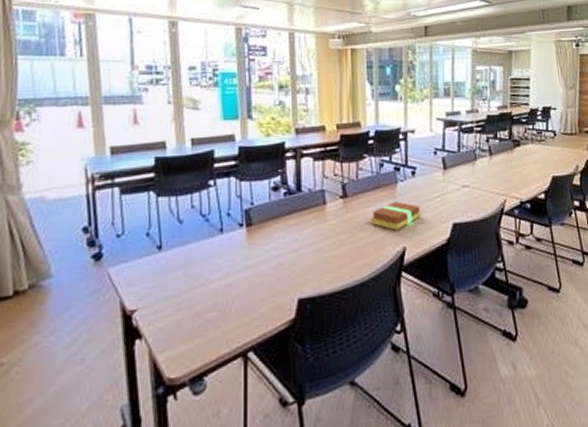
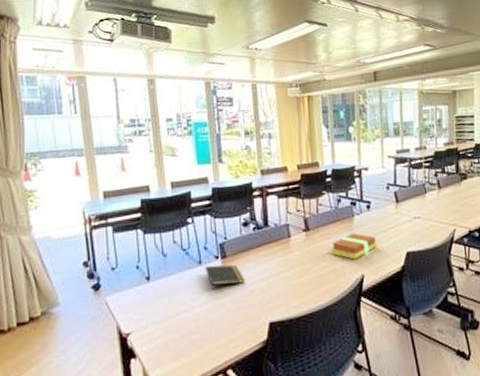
notepad: none [227,233,272,263] -> present [205,264,245,291]

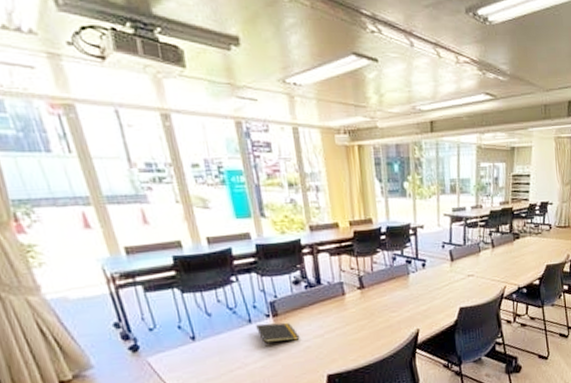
book: present [331,233,378,260] -> none [386,290,432,316]

